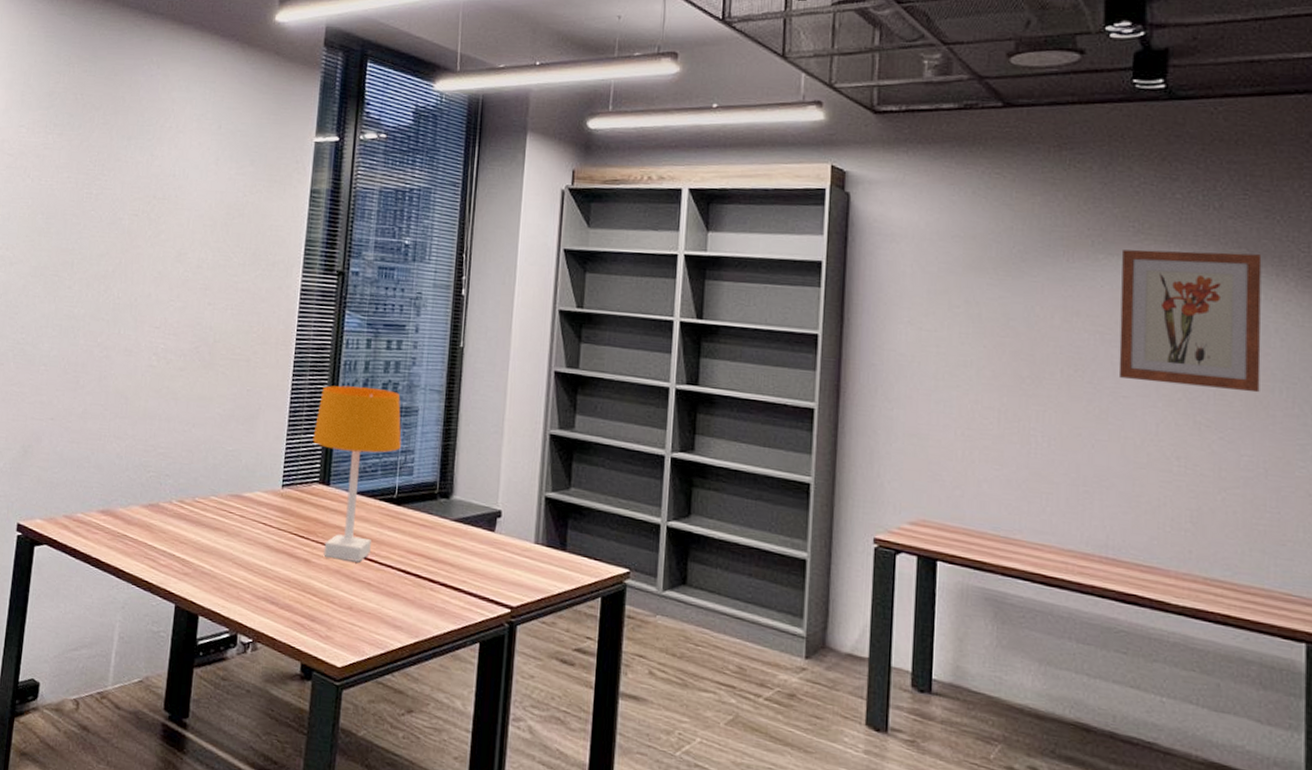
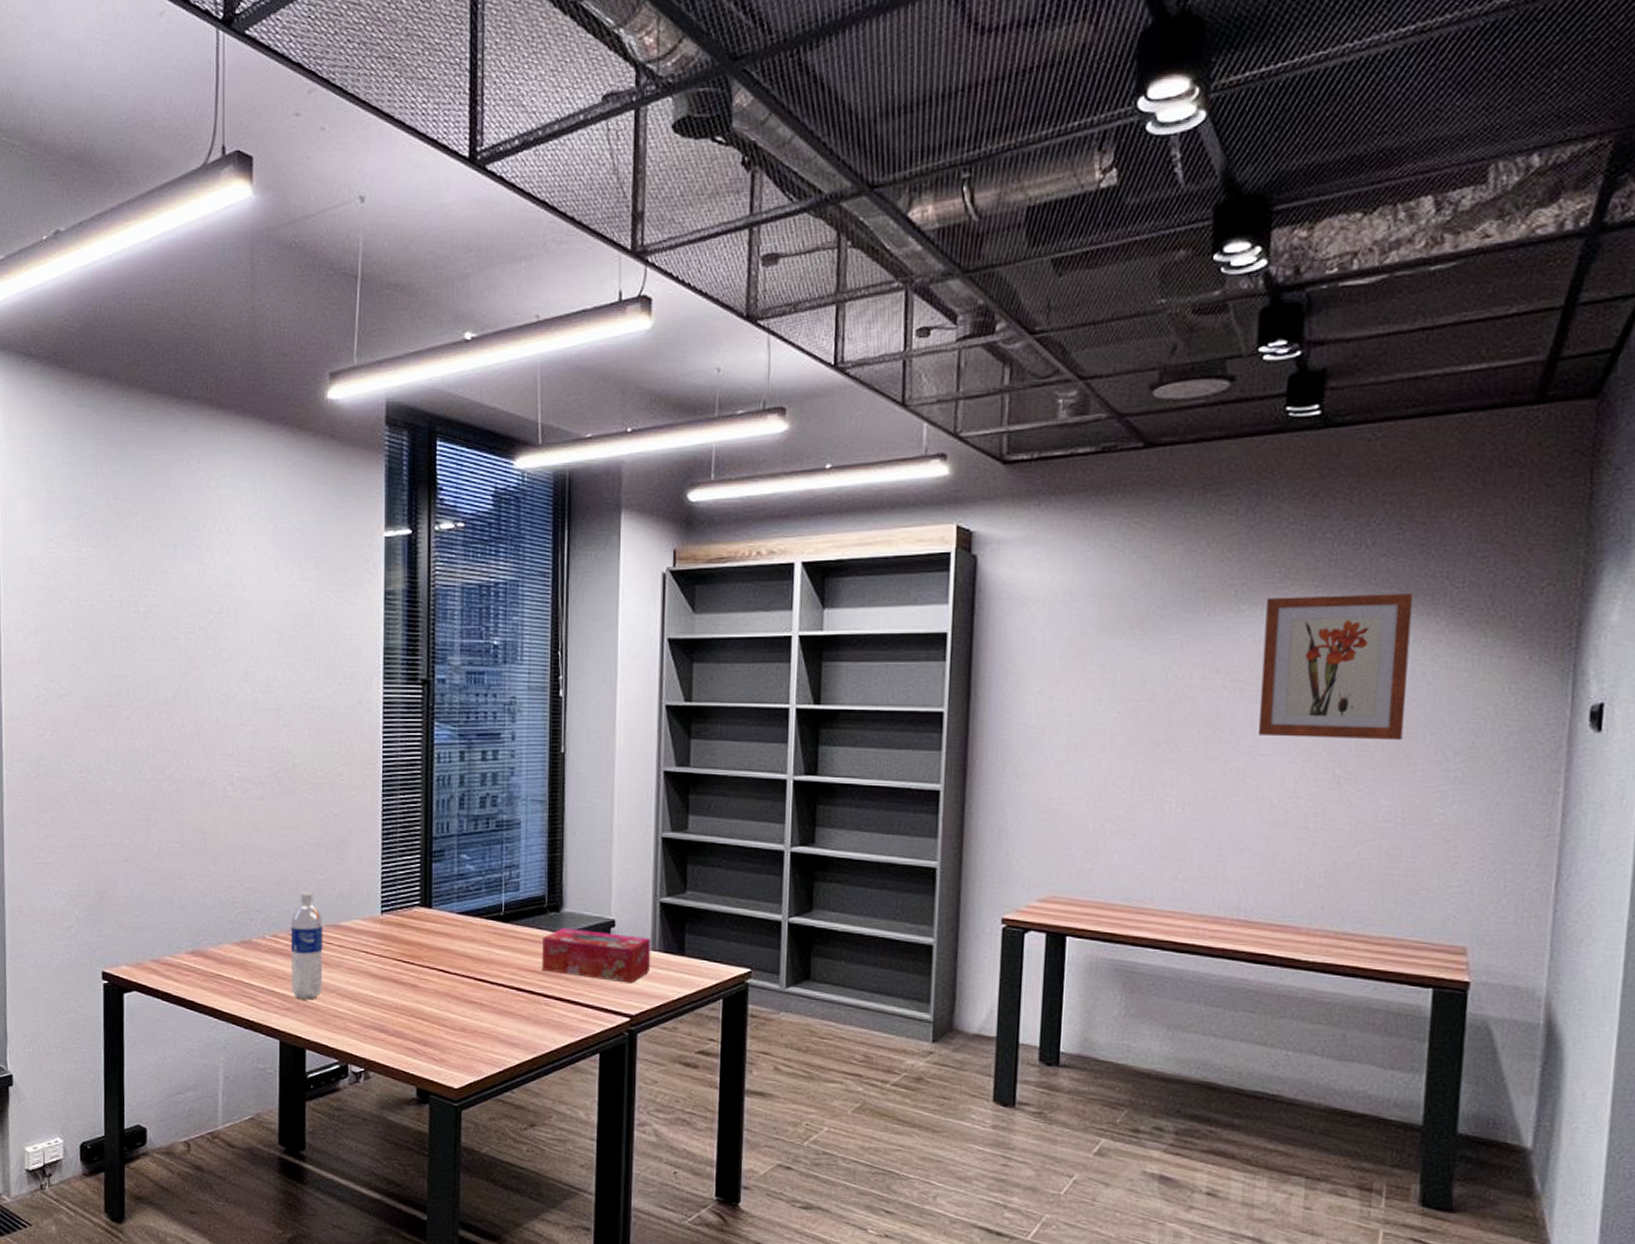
water bottle: none [191,461,227,566] -> present [291,892,323,999]
desk lamp: present [312,385,402,563] -> none [410,802,504,983]
tissue box: none [429,514,535,575] -> present [542,928,651,984]

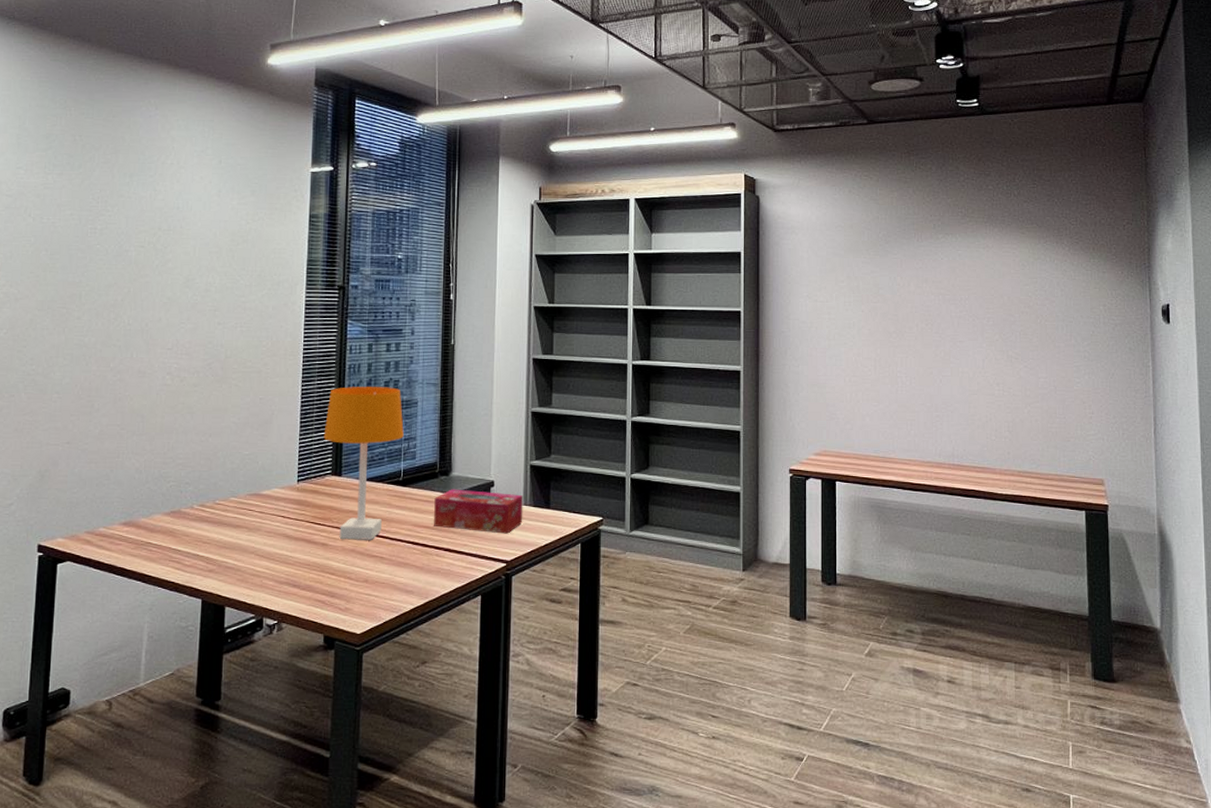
water bottle: present [291,892,323,999] -> none [215,466,246,561]
desk lamp: none [410,802,504,983] -> present [323,386,404,540]
wall art: present [1258,594,1414,741] -> none [955,228,1049,331]

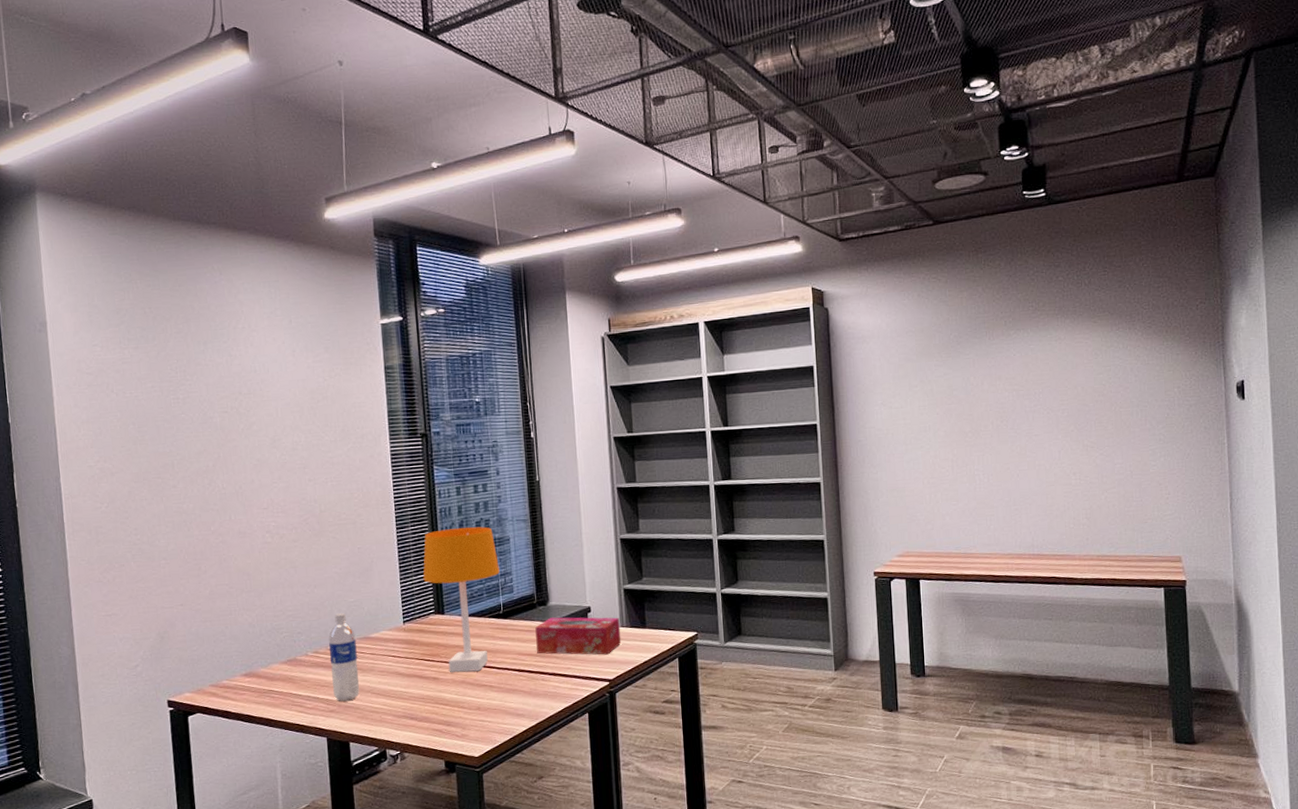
water bottle: none [215,466,246,561] -> present [329,613,360,701]

